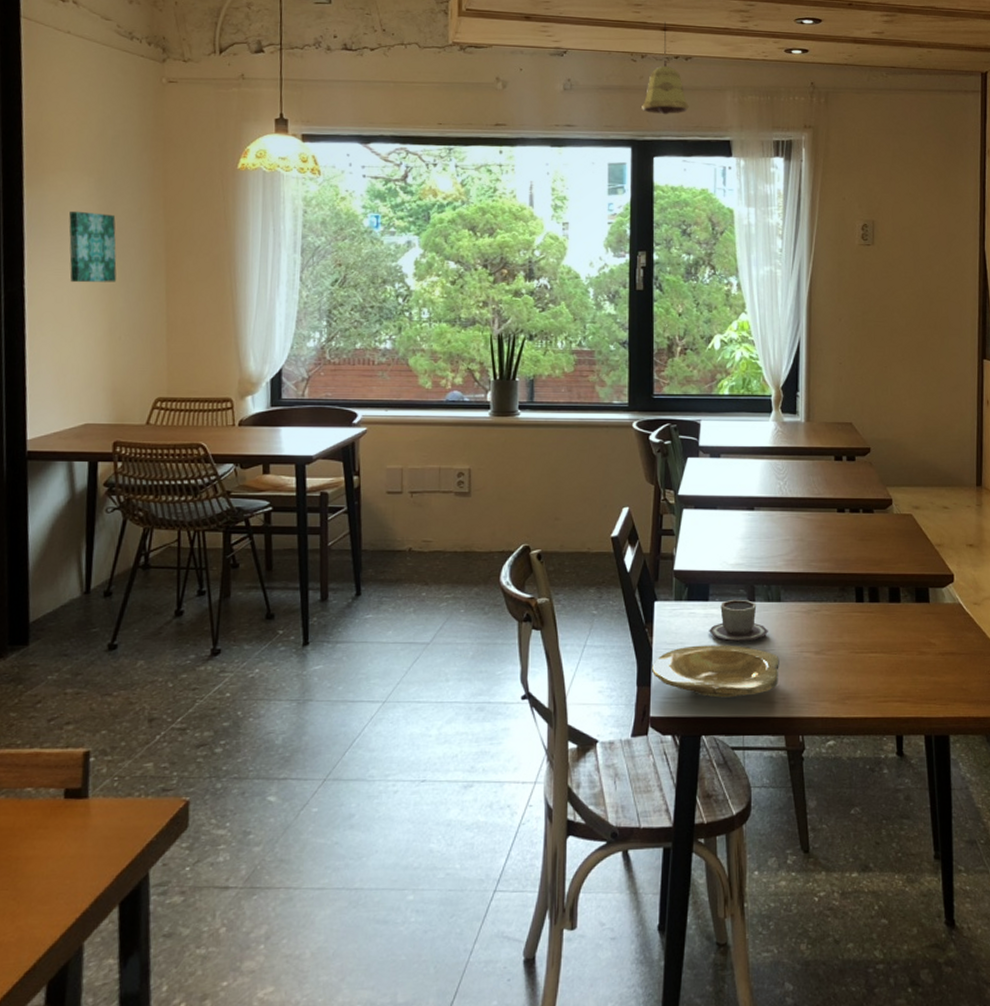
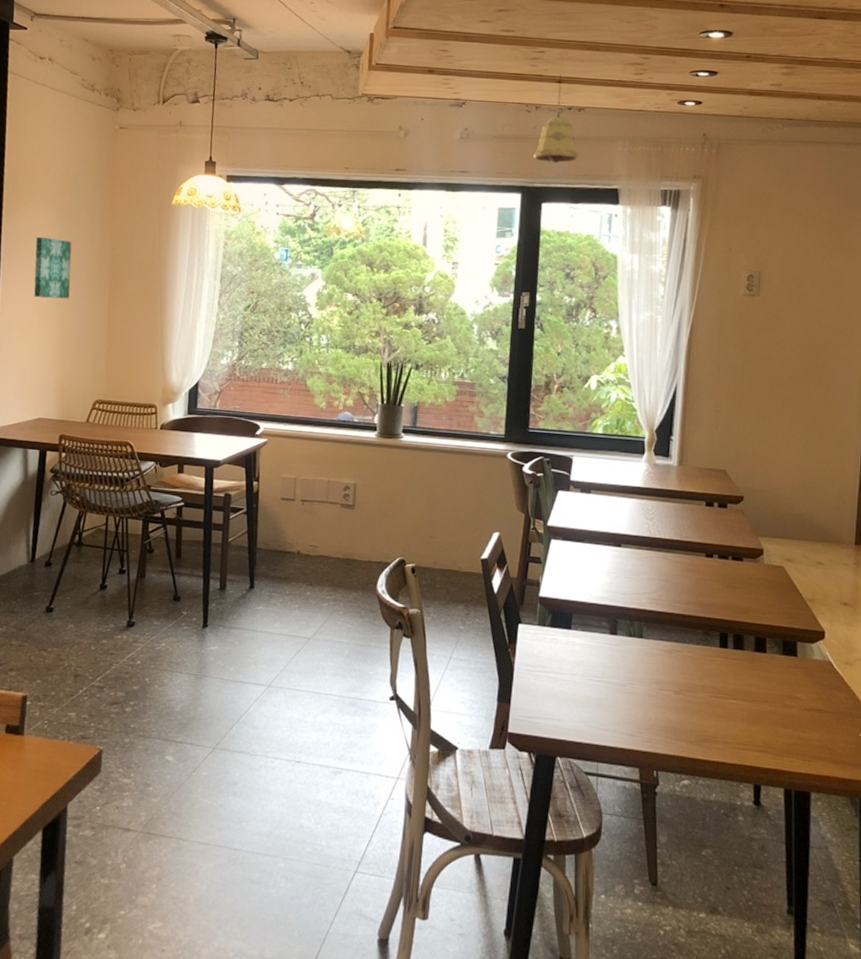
plate: present [651,645,779,698] -> none [511,670,638,725]
cup: present [709,599,768,642] -> none [570,630,628,673]

